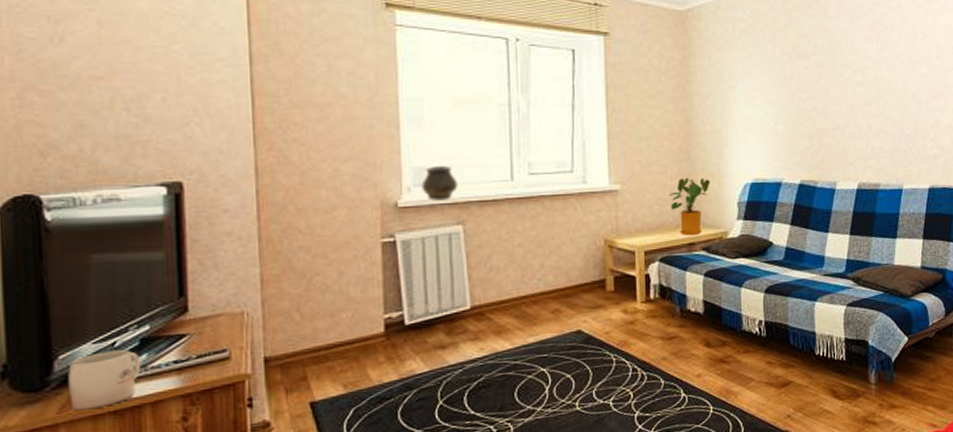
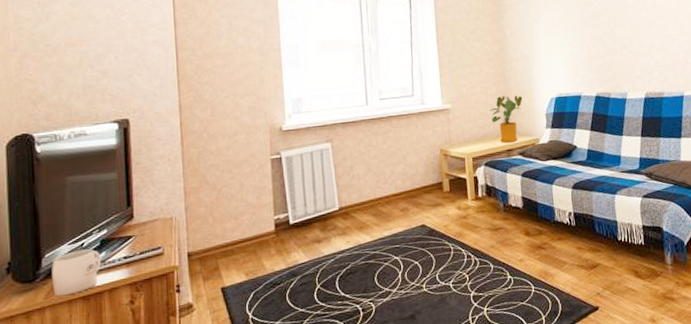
vase: present [421,165,458,201] -> none [299,96,327,124]

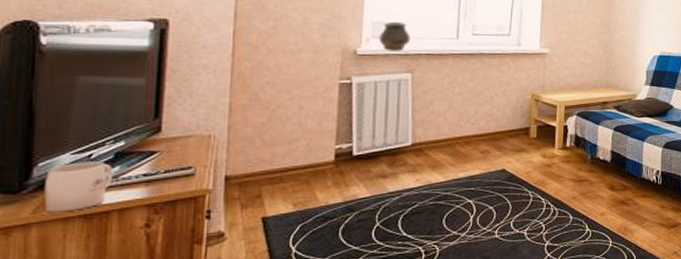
vase: none [299,96,327,124] -> present [378,21,411,52]
house plant: present [489,95,523,144] -> none [588,47,625,96]

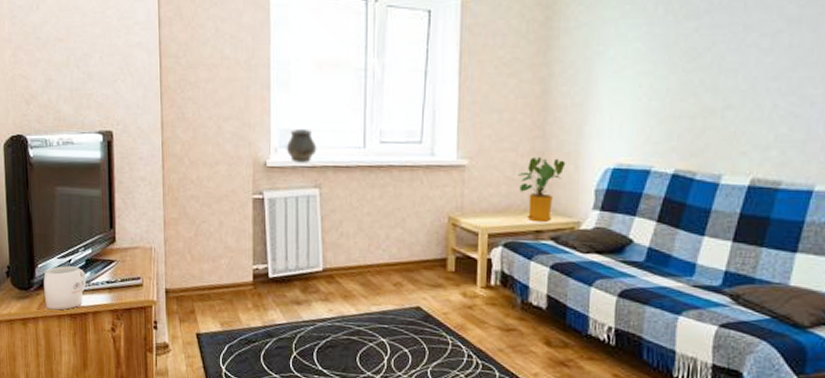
house plant: none [588,47,625,96] -> present [517,157,566,223]

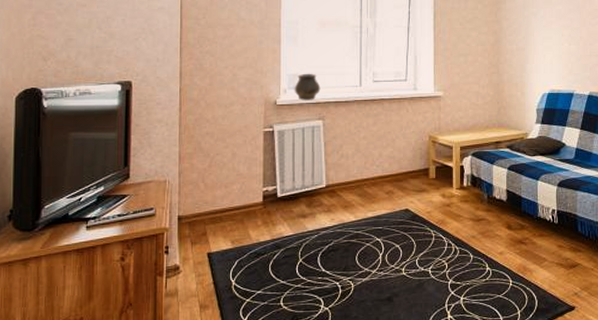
mug: present [43,266,87,311] -> none [50,204,97,247]
house plant: present [517,157,566,223] -> none [480,88,515,136]

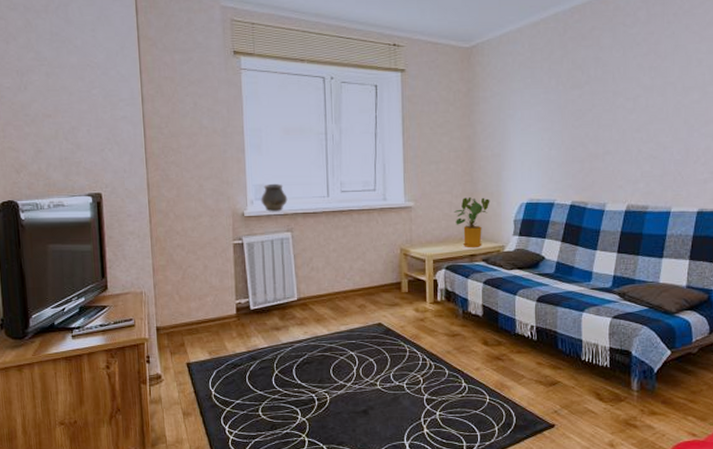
house plant: none [480,88,515,136] -> present [453,197,490,248]

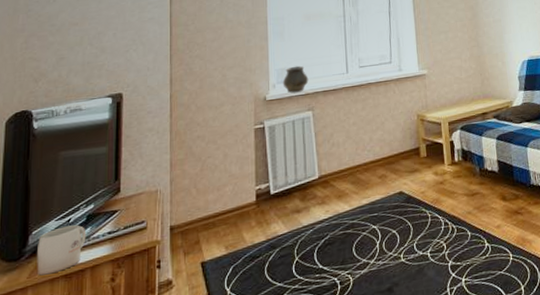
mug: none [38,314,81,355] -> present [37,224,87,276]
house plant: present [453,197,490,248] -> none [463,59,496,107]

